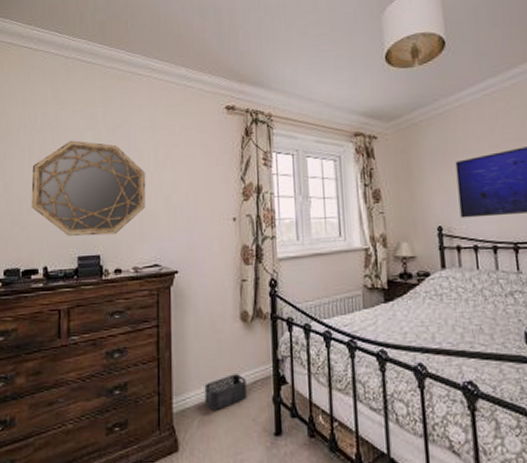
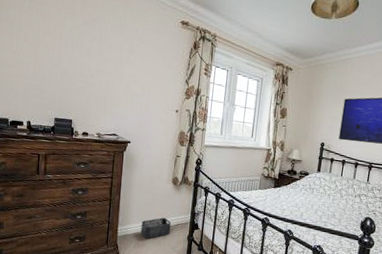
home mirror: present [31,140,146,236] -> none [18,24,113,106]

